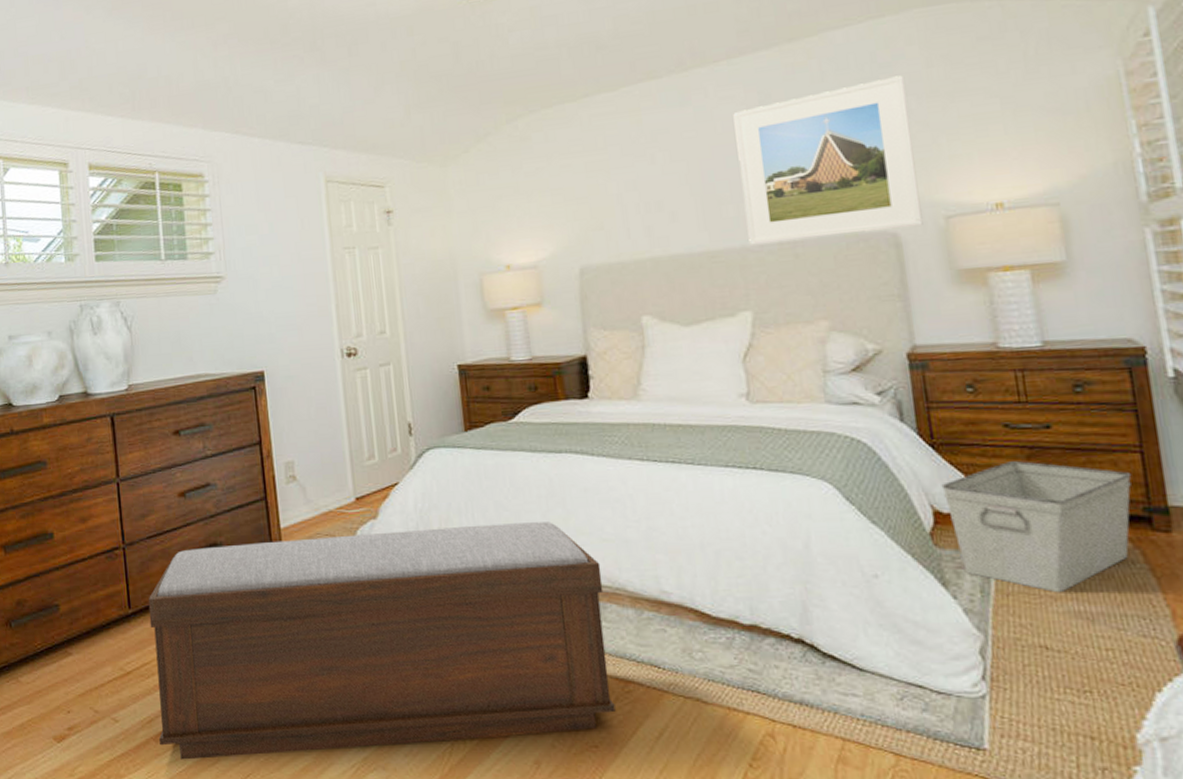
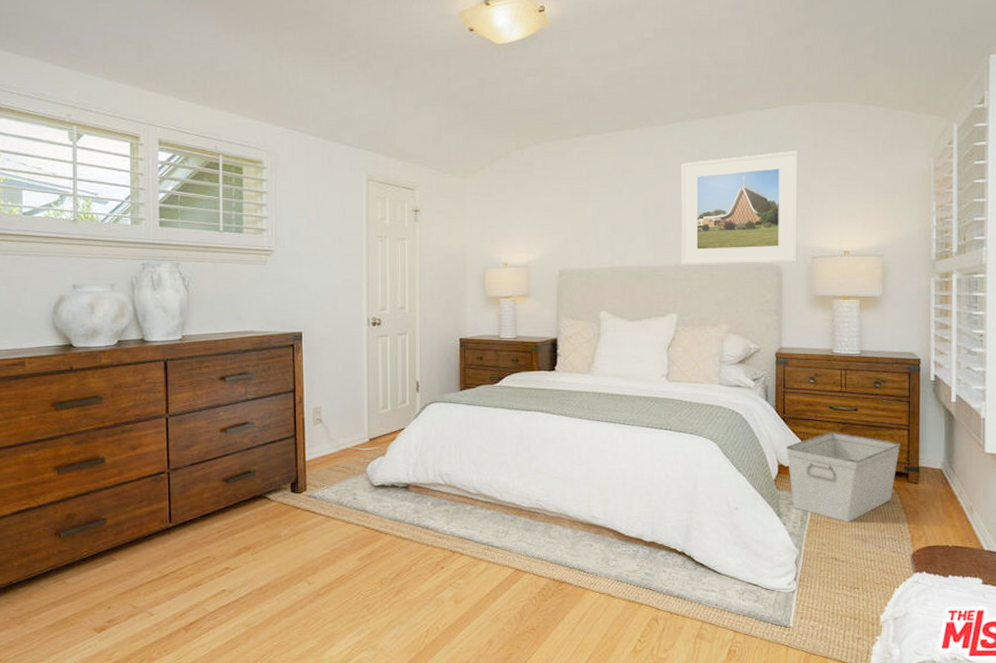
bench: present [148,522,616,760] -> none [187,463,551,645]

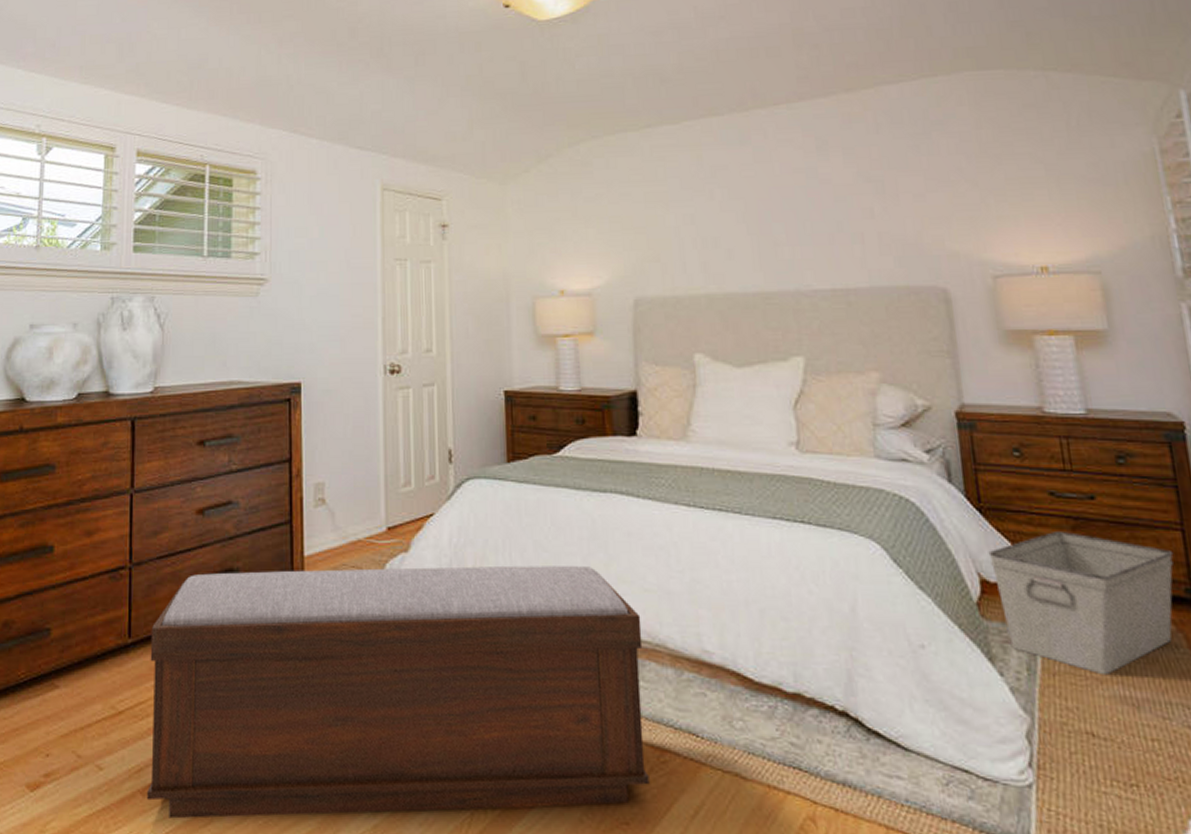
bench: none [187,463,551,645] -> present [147,565,650,819]
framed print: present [681,151,799,265] -> none [791,134,972,289]

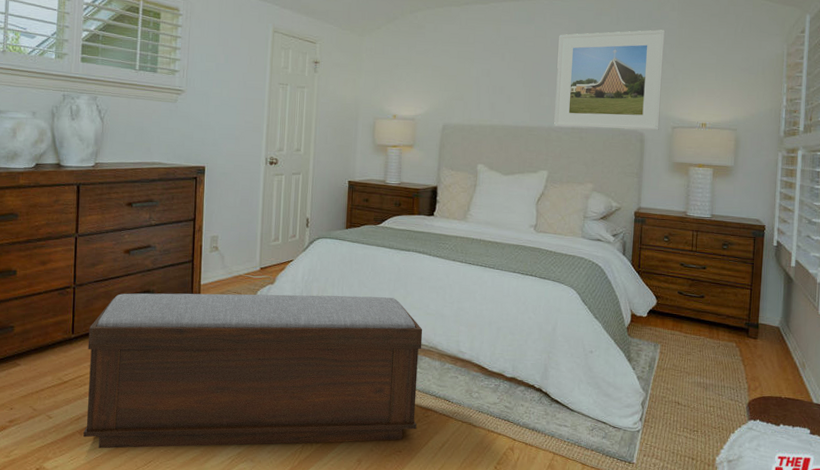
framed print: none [791,134,972,289] -> present [554,29,666,131]
storage bin: present [988,532,1174,676] -> none [639,287,743,371]

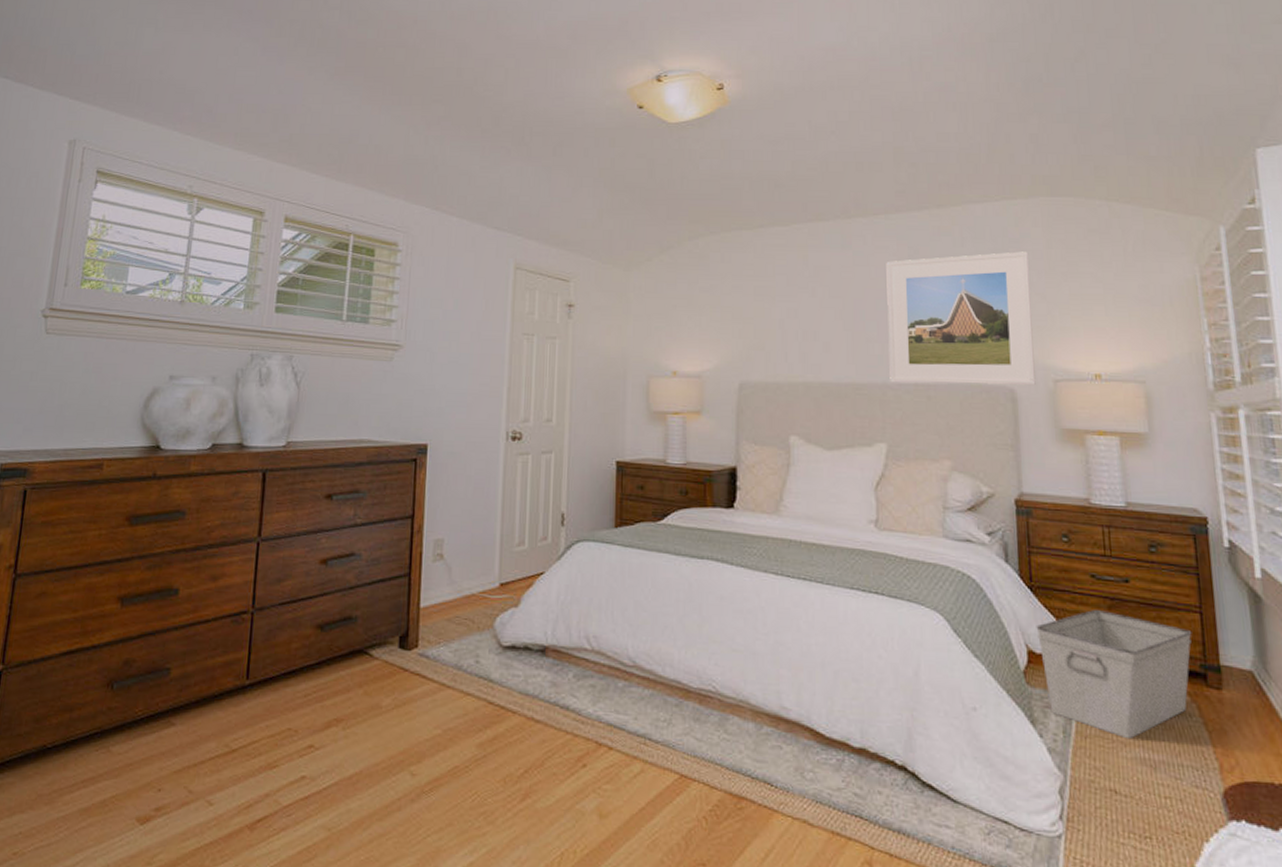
bench: present [83,293,423,449] -> none [254,620,728,854]
storage bin: none [639,287,743,371] -> present [1036,610,1192,740]

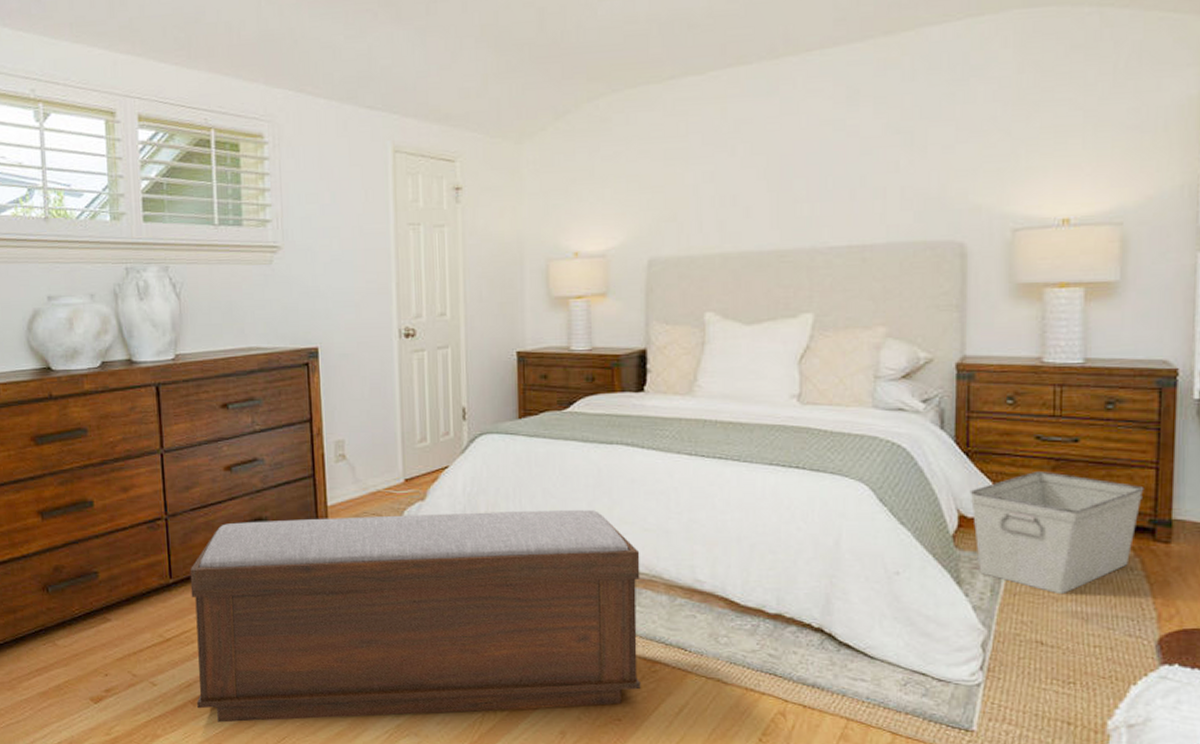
bench: none [254,620,728,854] -> present [189,510,641,723]
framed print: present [886,251,1036,386] -> none [819,80,994,247]

